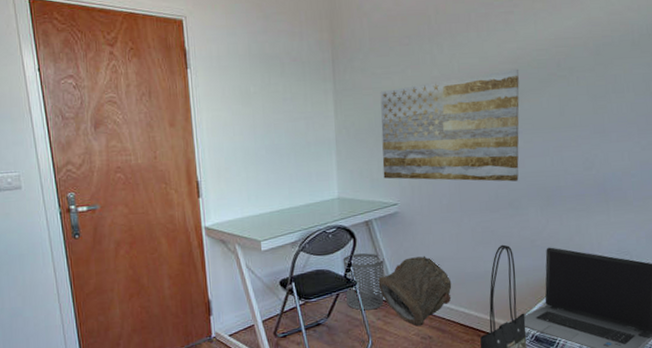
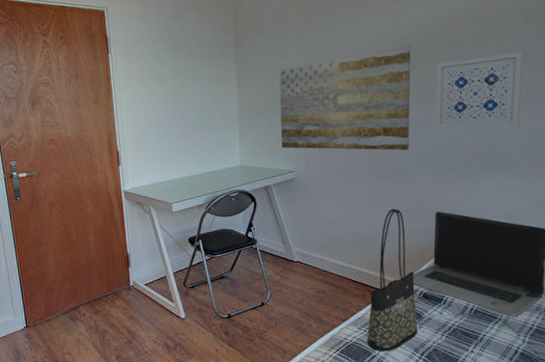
waste bin: present [342,253,385,311] -> none [244,215,282,266]
bag: present [378,255,452,327] -> none [276,217,344,281]
wall art: none [544,78,632,159] -> present [435,51,524,129]

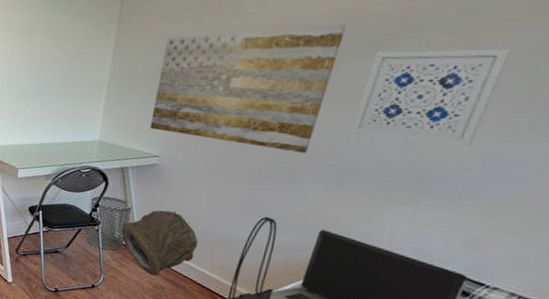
waste bin: none [244,215,282,266] -> present [87,196,132,251]
bag: none [276,217,344,281] -> present [121,210,199,276]

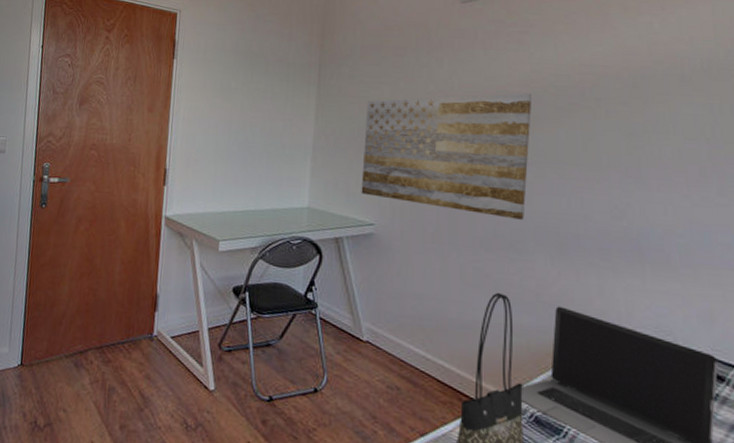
waste bin: present [87,196,132,251] -> none [303,272,352,341]
bag: present [121,210,199,276] -> none [342,288,431,372]
wall art: present [350,48,513,146] -> none [560,118,680,211]

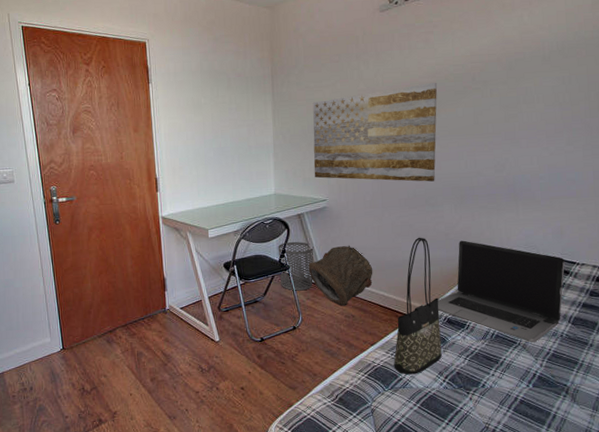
waste bin: none [303,272,352,341] -> present [278,242,314,291]
bag: none [342,288,431,372] -> present [308,245,373,306]

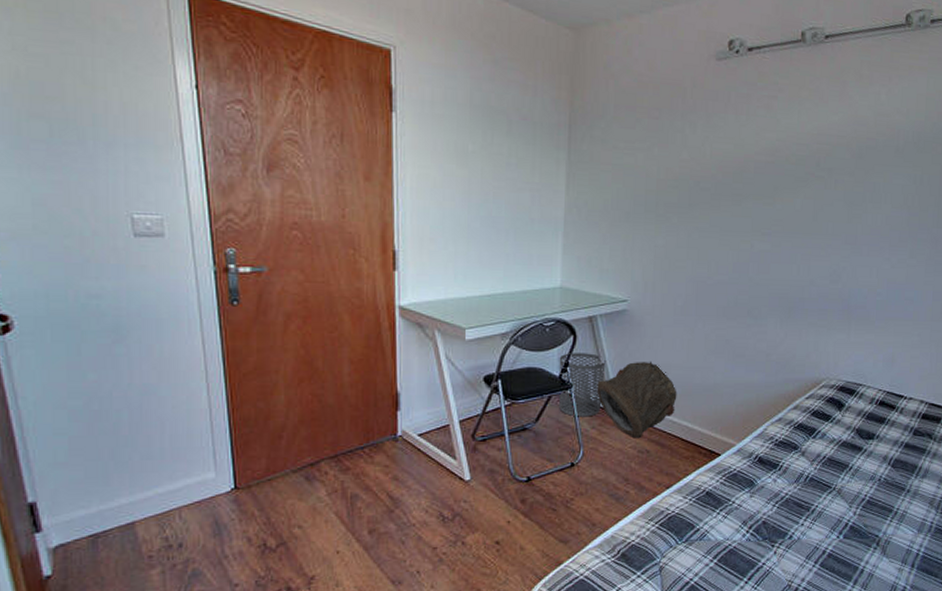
wall art: present [312,82,438,182] -> none [614,162,776,288]
tote bag: present [393,237,442,375] -> none [691,356,751,525]
laptop computer: present [438,240,565,343] -> none [749,363,892,488]

